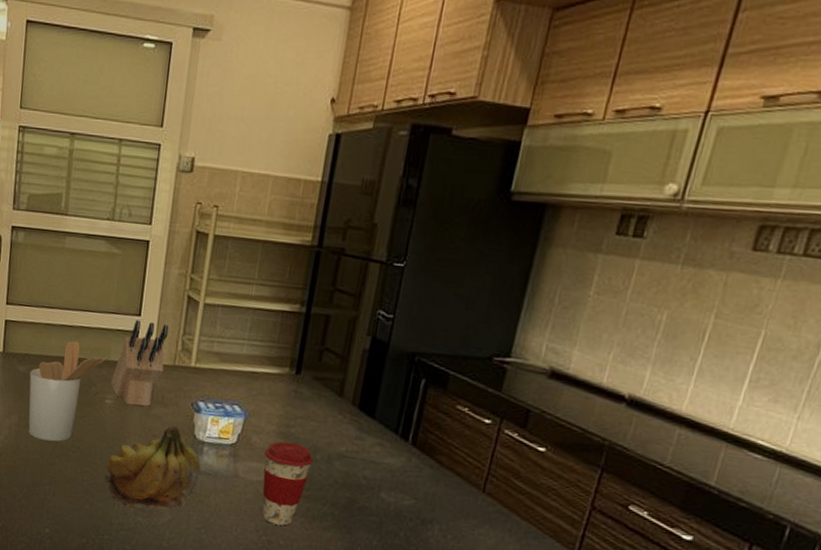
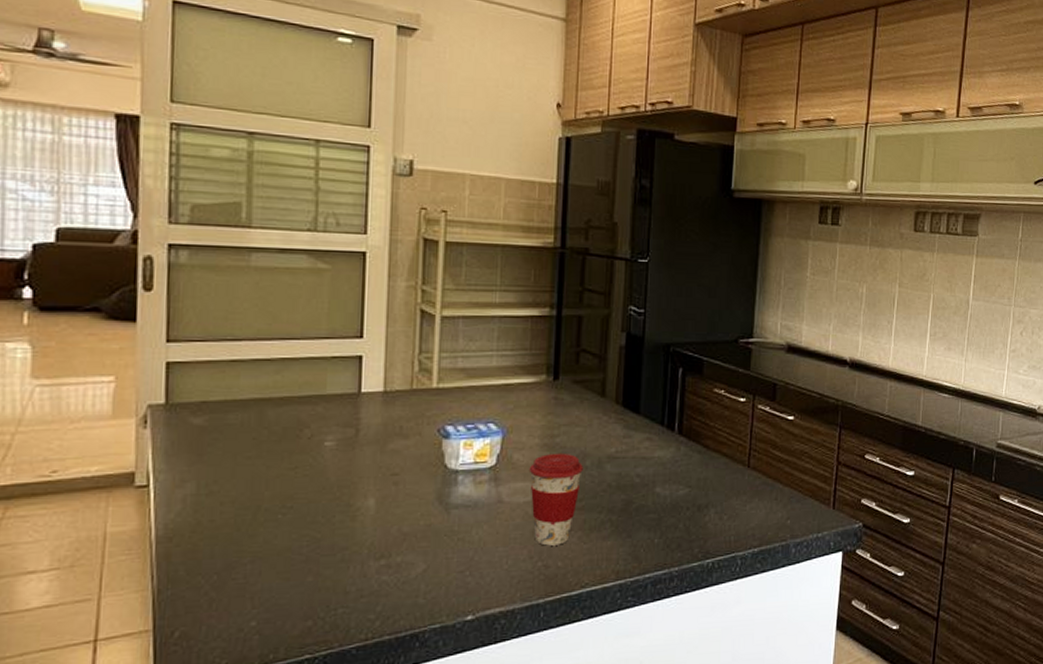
utensil holder: present [28,341,110,442] -> none [210,377,327,508]
fruit: present [103,425,201,510] -> none [330,458,457,566]
knife block: present [111,319,169,407] -> none [330,342,401,444]

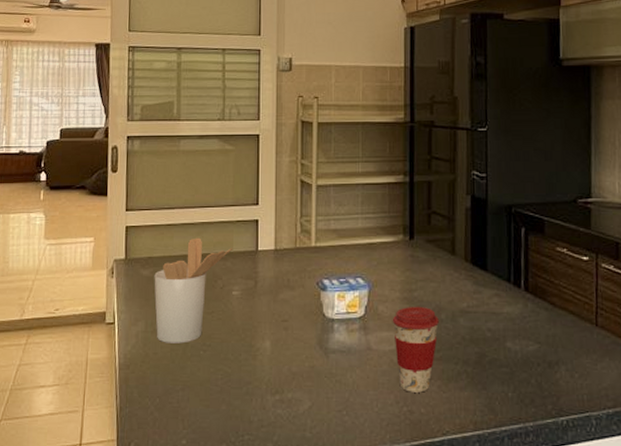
utensil holder: none [210,377,327,508] -> present [154,237,233,344]

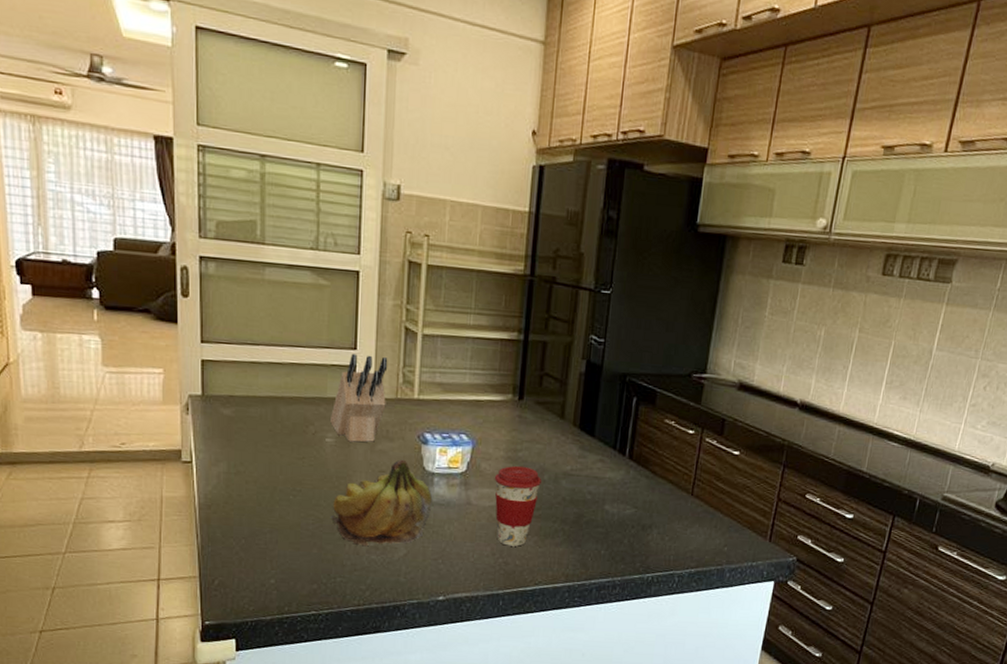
utensil holder: present [154,237,233,344] -> none [236,379,327,487]
knife block: none [236,209,287,293] -> present [330,353,388,443]
fruit: none [237,307,334,400] -> present [330,459,433,547]

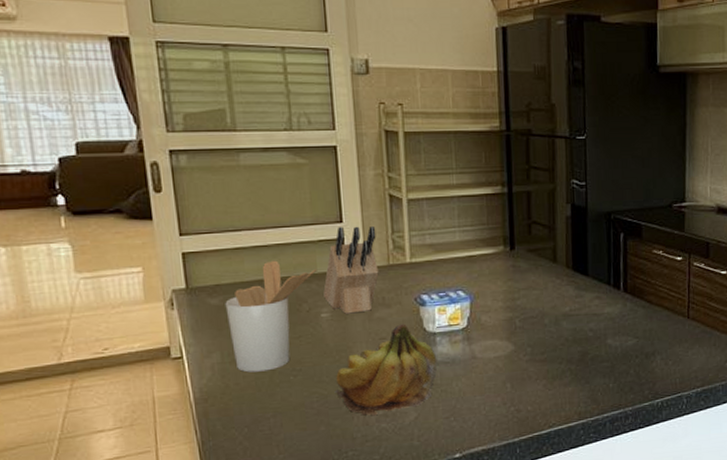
utensil holder: none [236,379,327,487] -> present [225,260,317,373]
coffee cup: present [494,465,541,547] -> none [496,313,543,394]

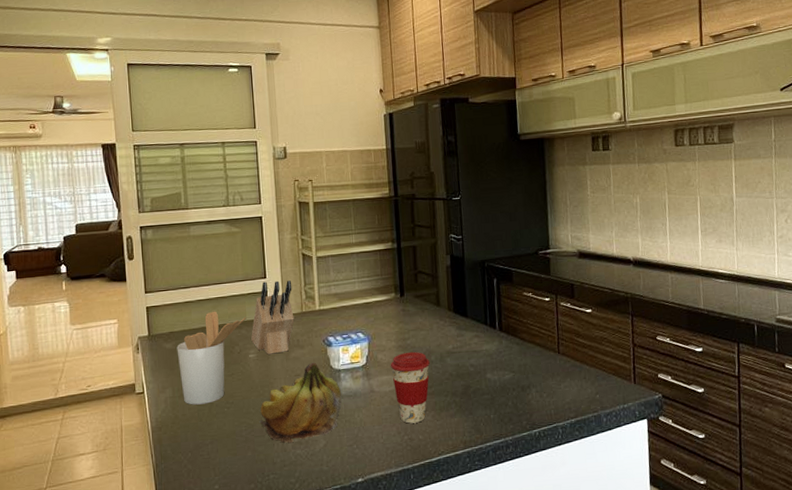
coffee cup: none [496,313,543,394] -> present [390,351,430,424]

